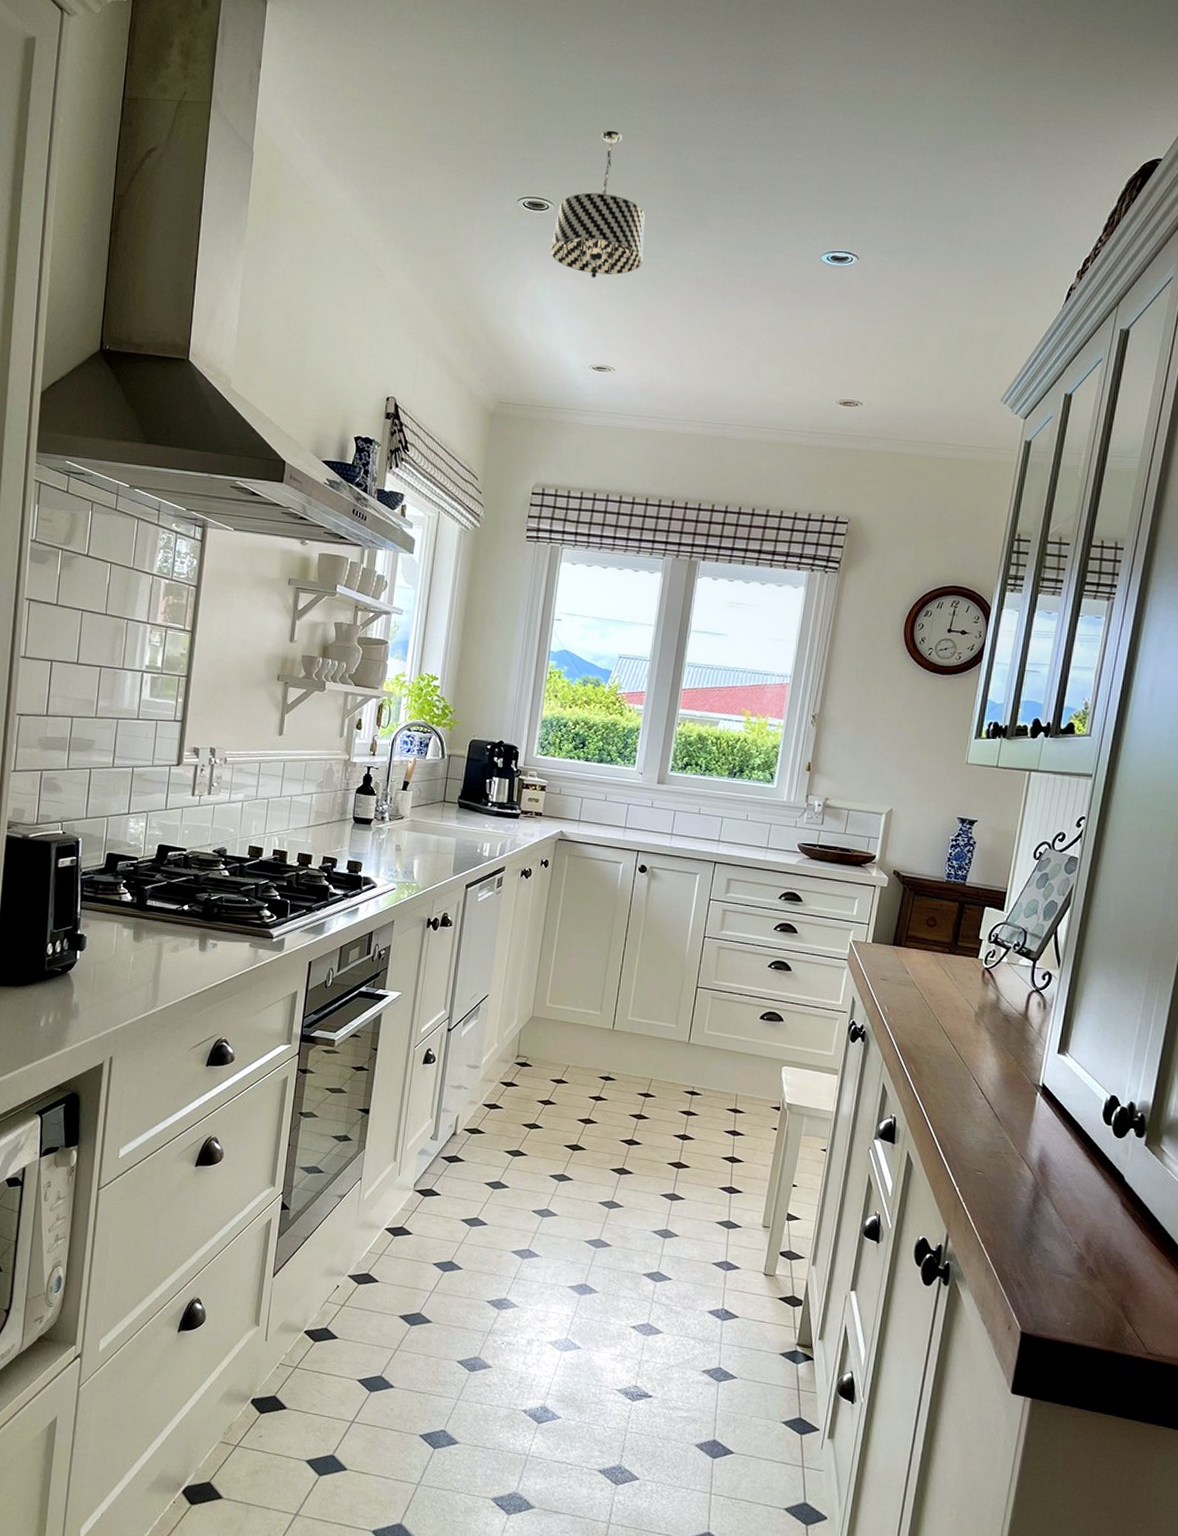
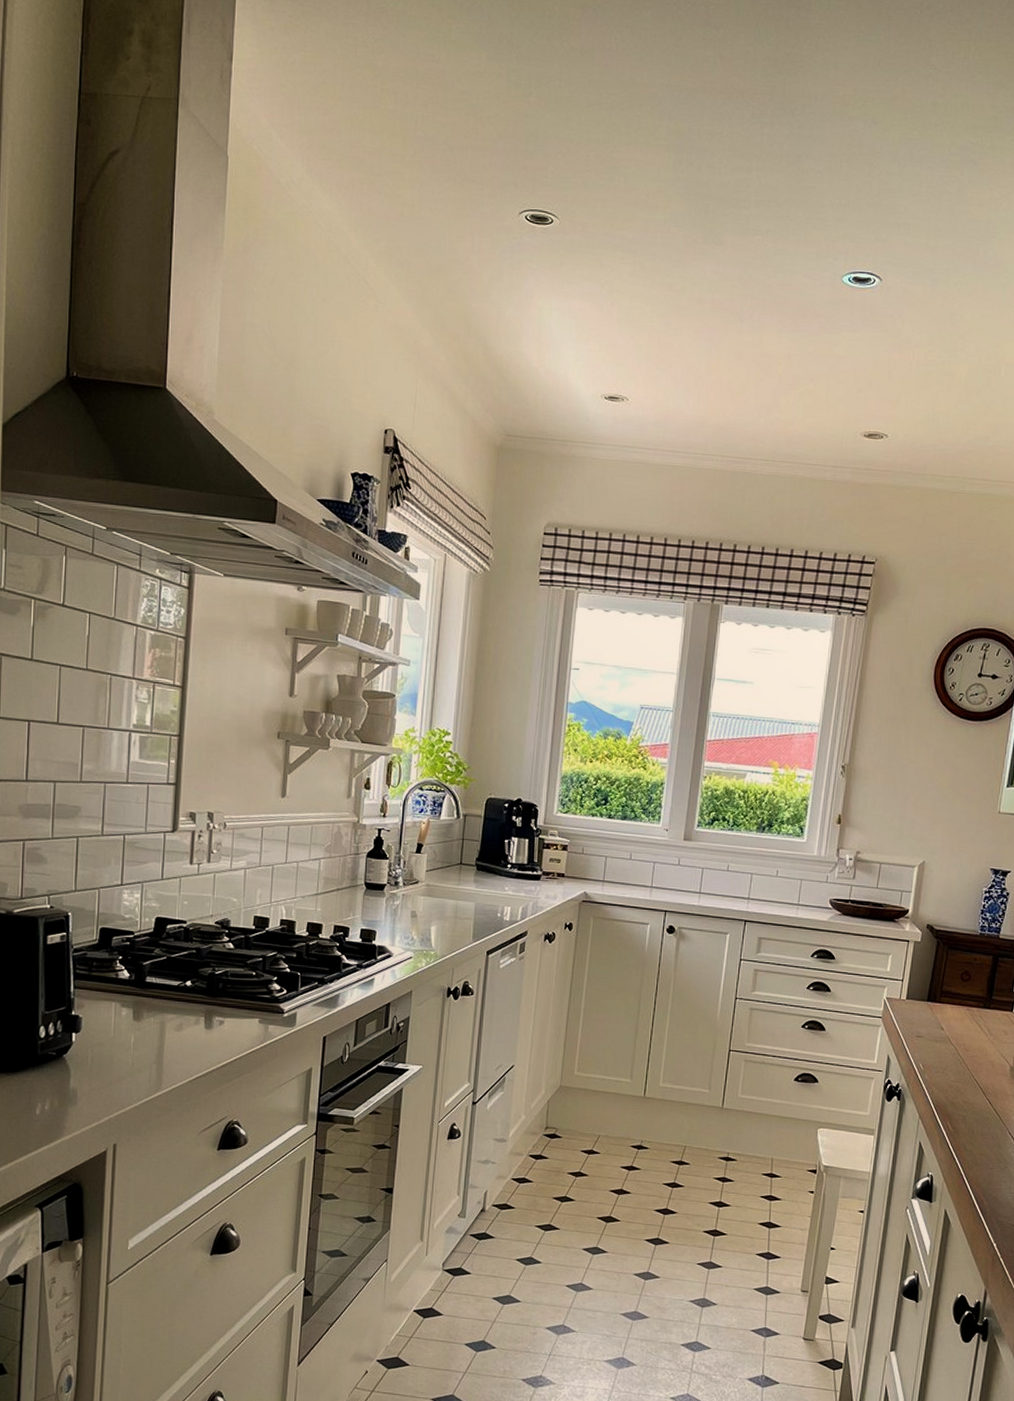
pendant light: present [550,130,645,278] -> none [556,137,656,300]

